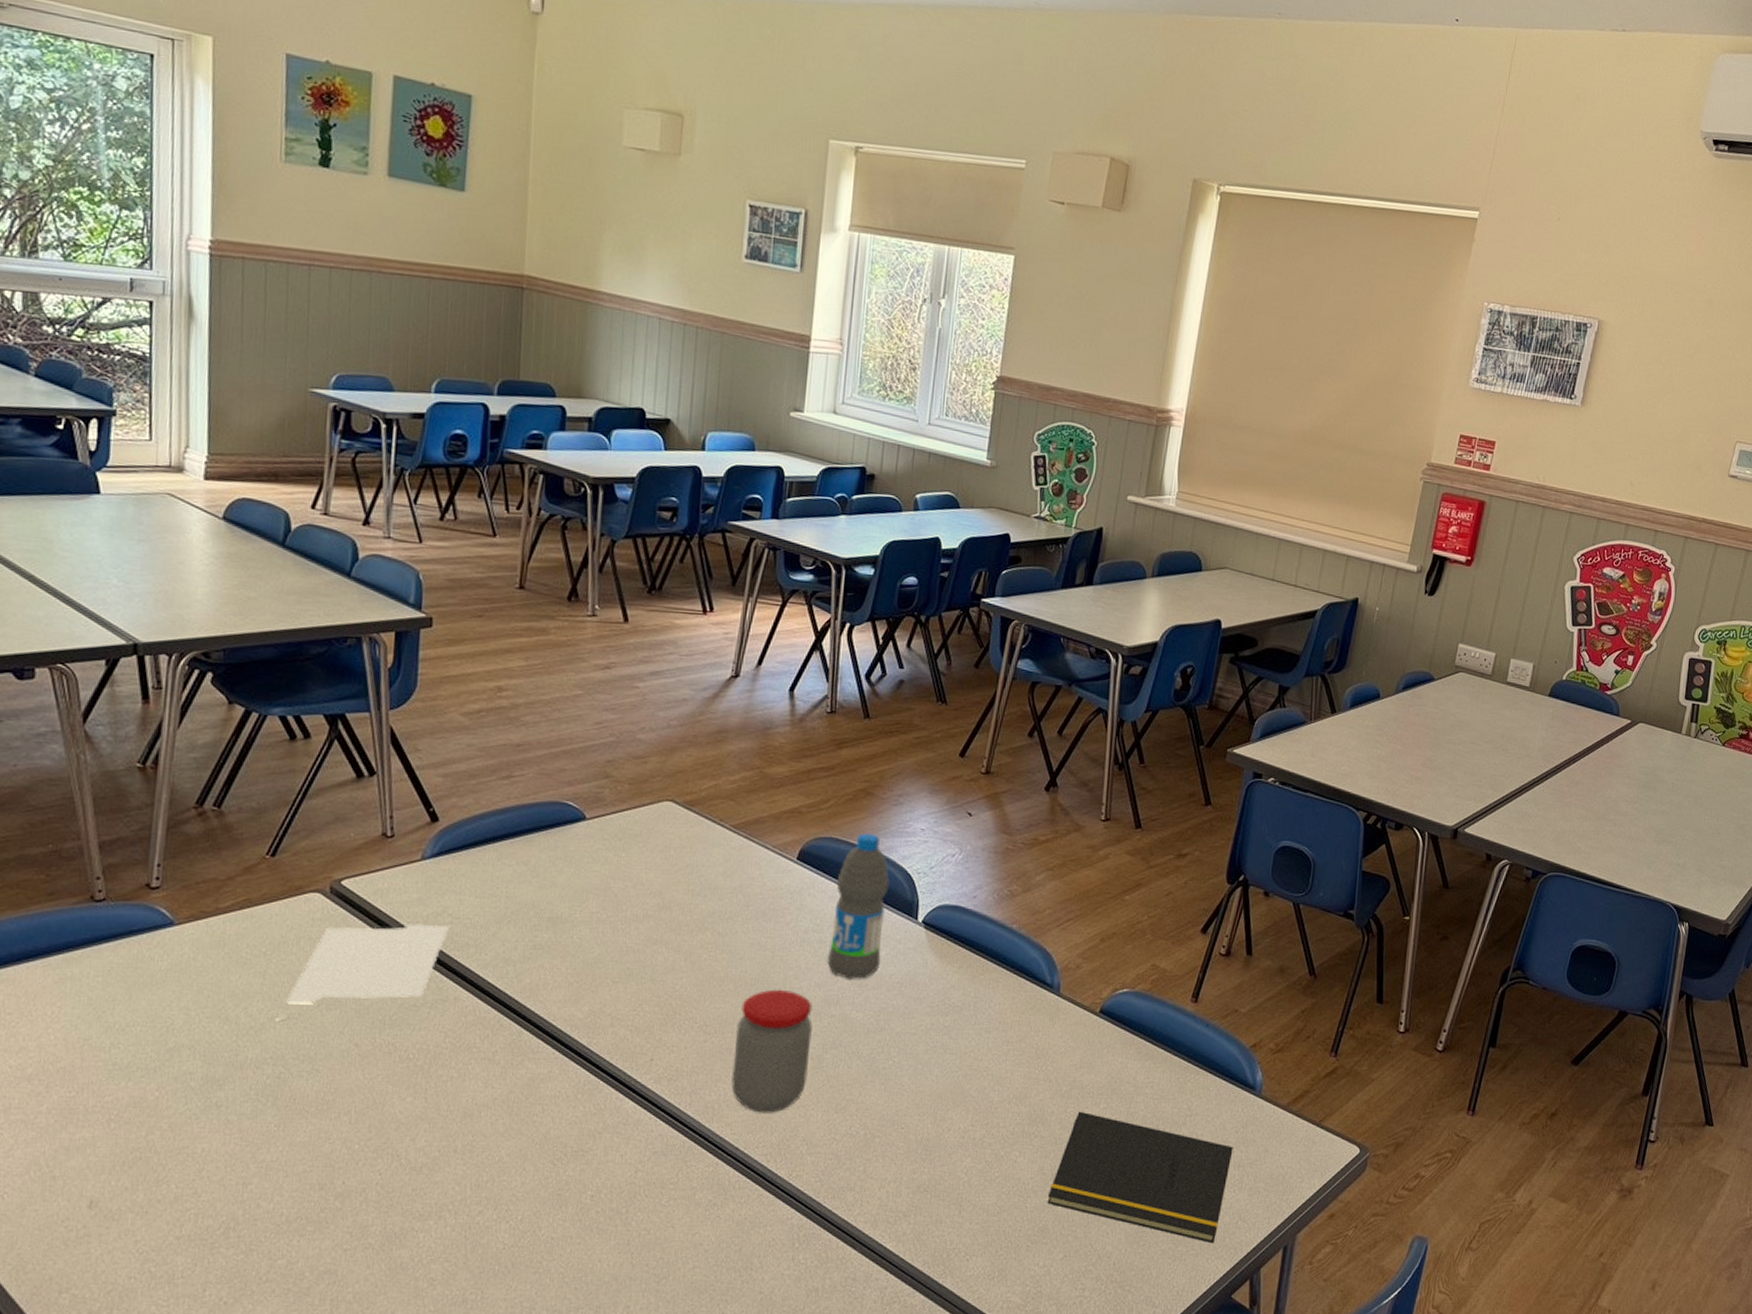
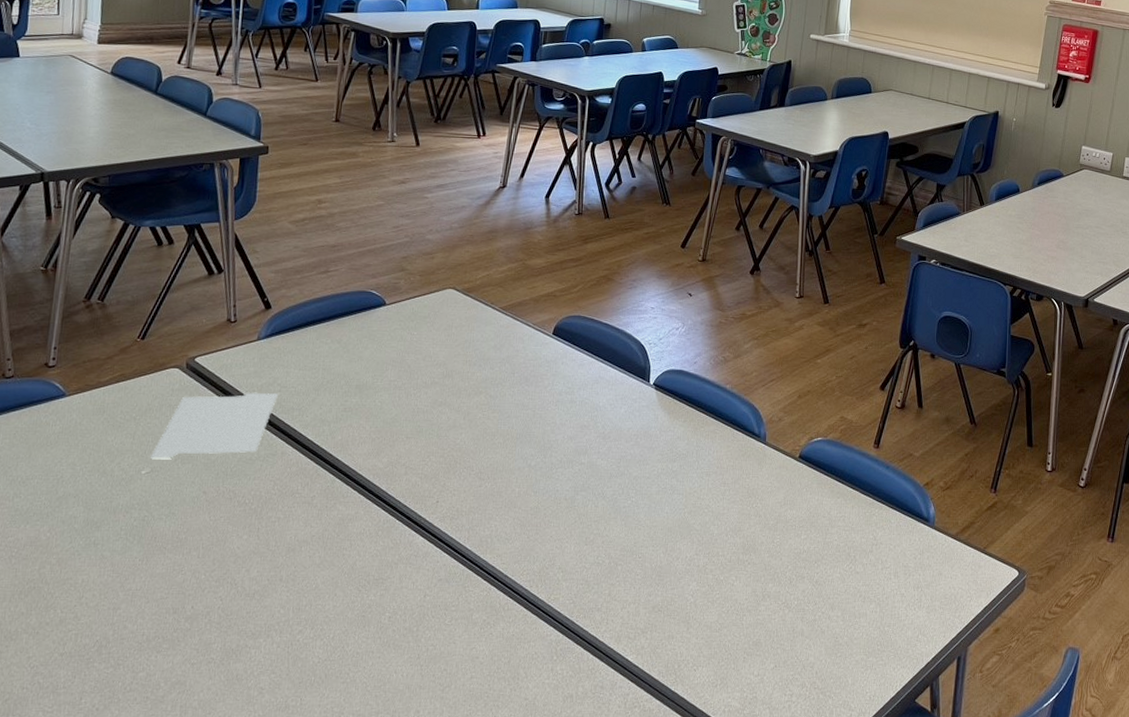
jar: present [731,989,814,1113] -> none [501,442,567,546]
water bottle: present [827,833,890,979] -> none [578,312,627,433]
notepad: present [1047,1111,1233,1244] -> none [759,541,913,655]

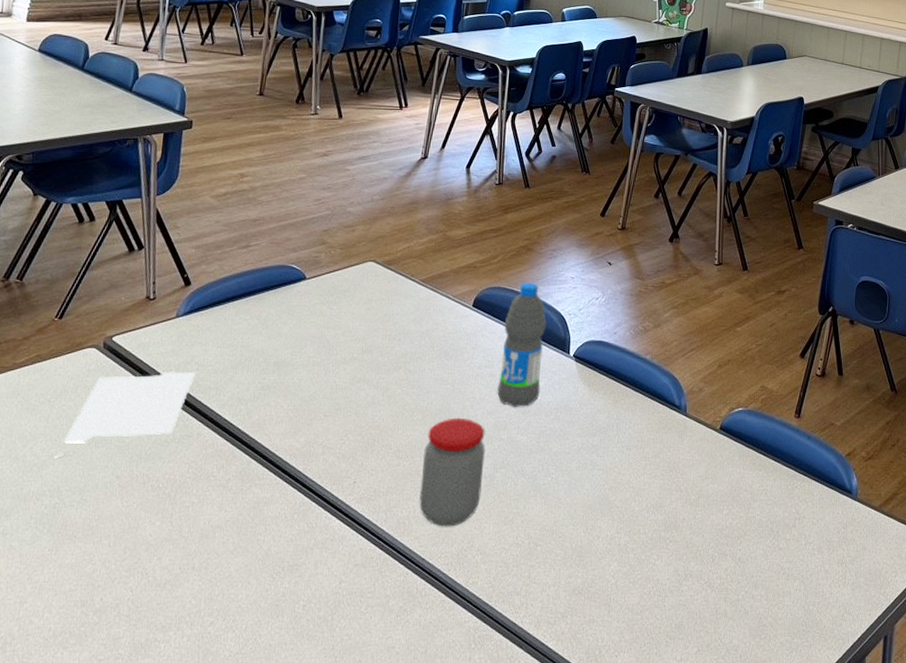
jar: none [501,442,567,546] -> present [419,417,486,527]
water bottle: none [578,312,627,433] -> present [497,282,547,407]

